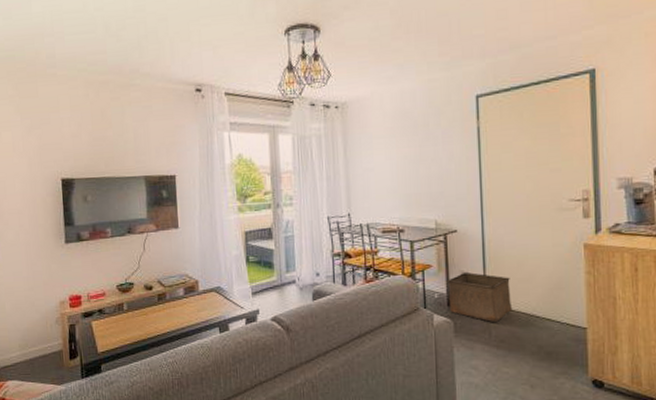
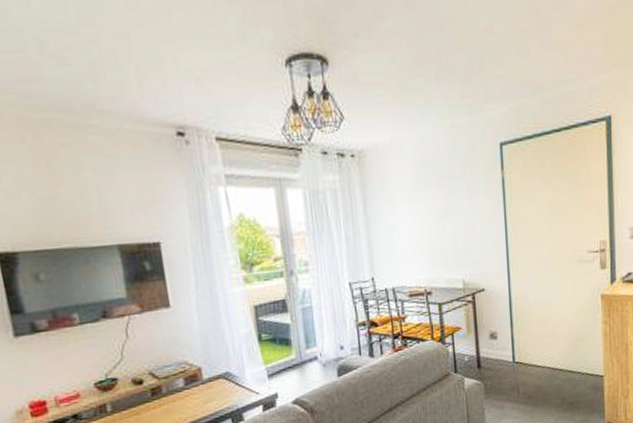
storage bin: present [447,272,513,323] -> none [477,331,539,380]

